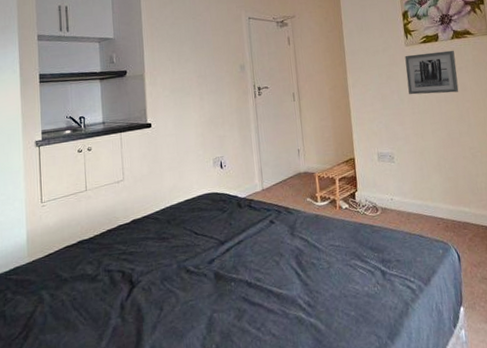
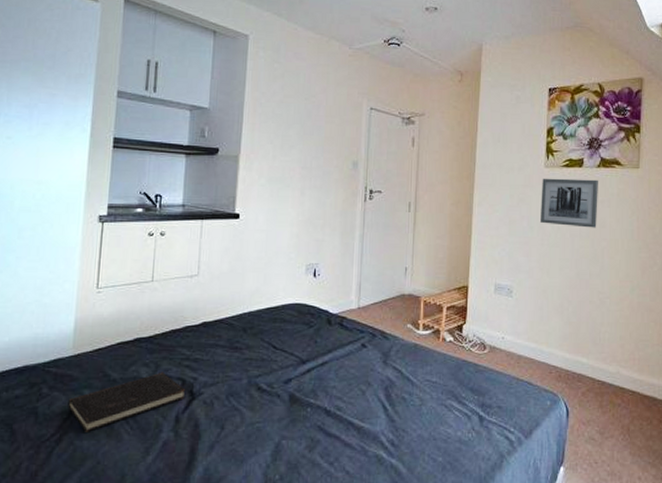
hardcover book: none [29,267,127,327] -> present [68,372,186,432]

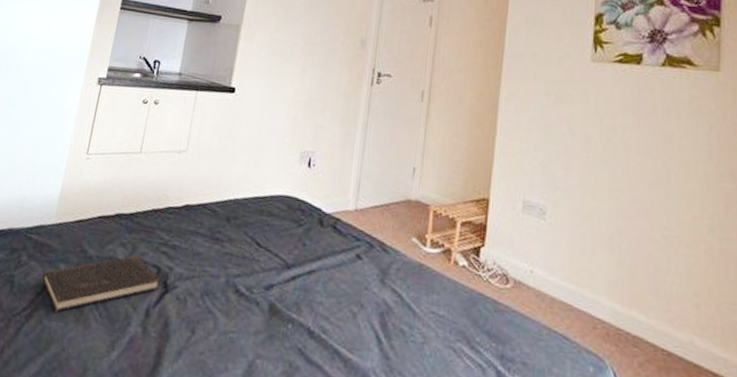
wall art: present [540,178,598,228] -> none [585,74,662,143]

